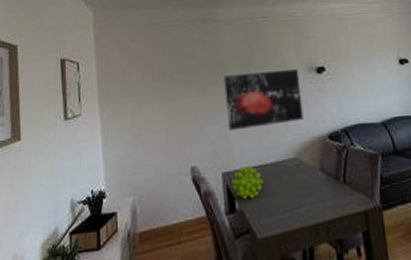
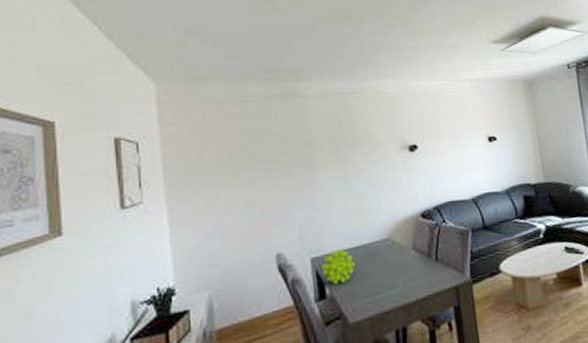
wall art: present [224,68,304,131] -> none [312,147,397,214]

